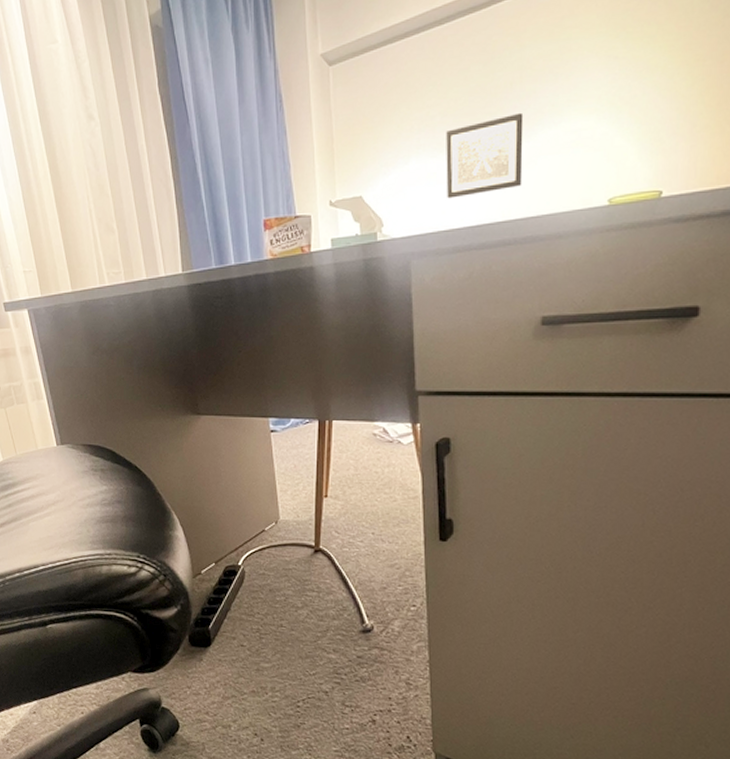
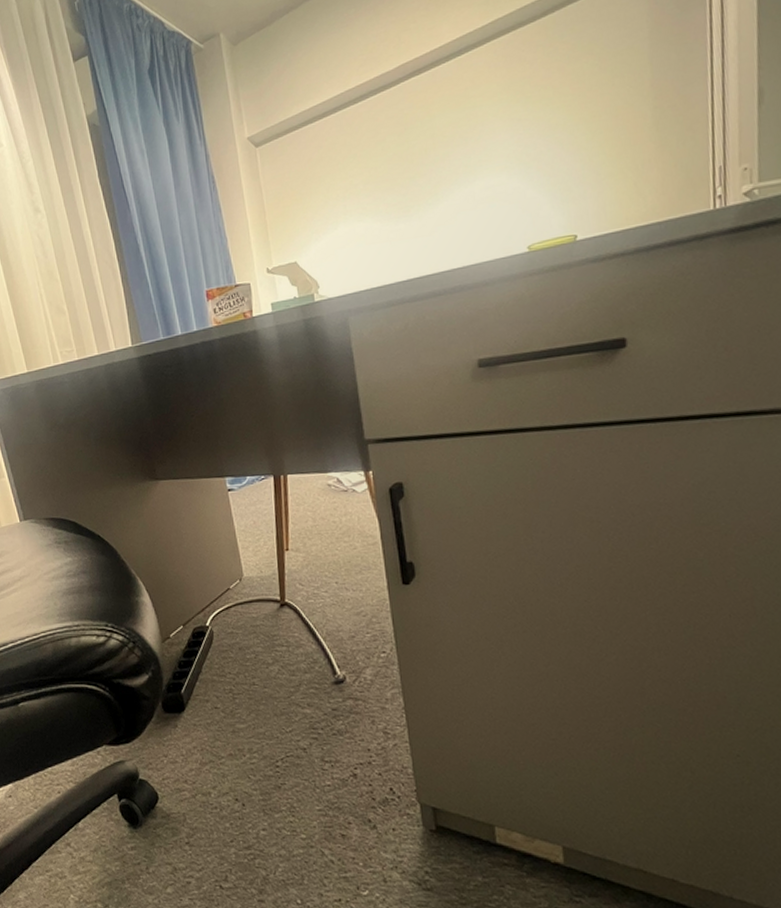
wall art: present [446,112,524,199] -> none [370,175,445,258]

